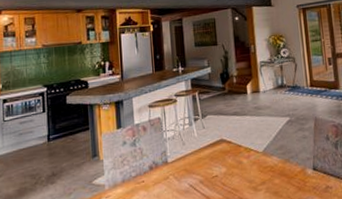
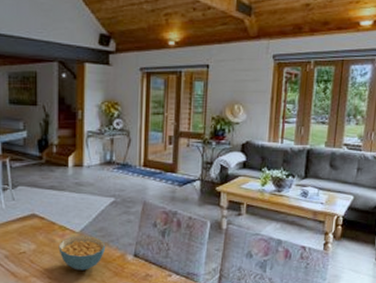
cereal bowl: none [246,154,288,189] -> present [58,235,106,271]

